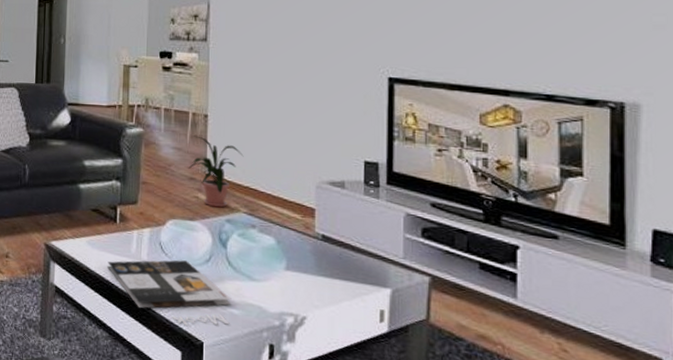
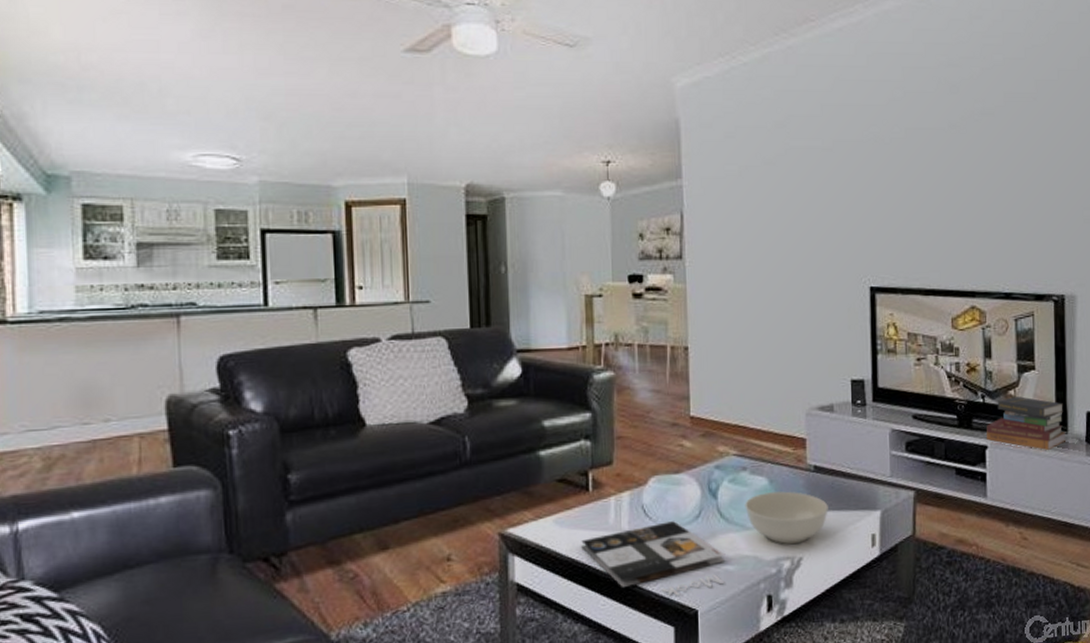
house plant: present [188,135,244,208] -> none [669,373,730,454]
bowl: none [252,251,335,304] -> present [745,491,828,545]
books: none [519,201,624,264] -> present [987,396,1067,451]

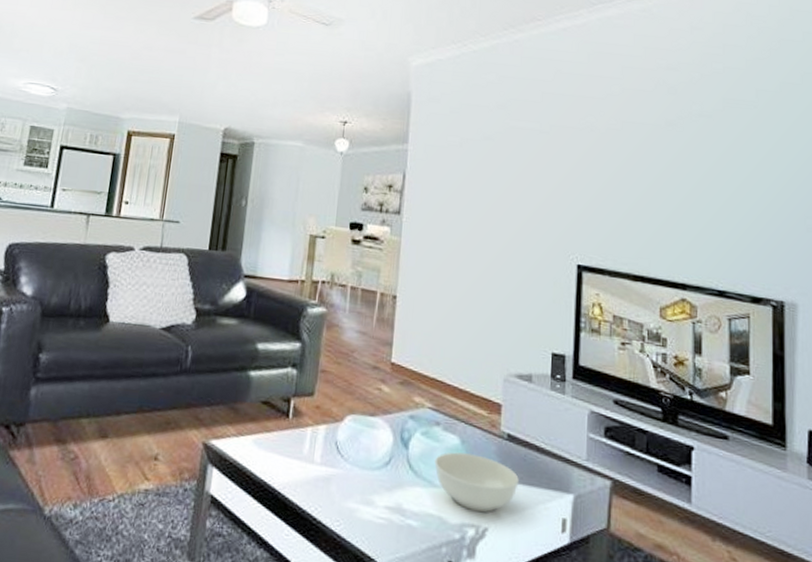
magazine: present [581,520,726,597] -> none [274,462,411,542]
books: present [987,396,1067,451] -> none [694,399,785,466]

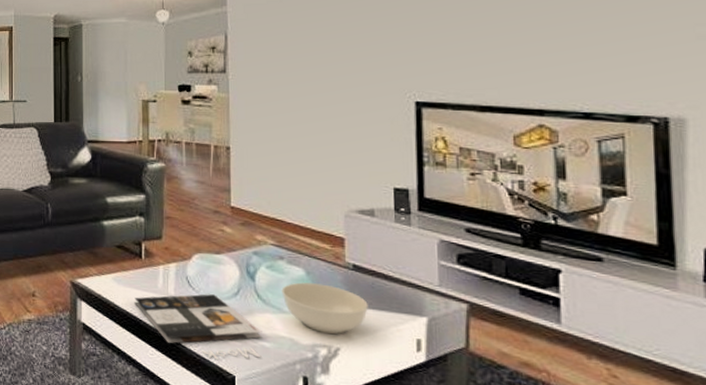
magazine: none [274,462,411,542] -> present [134,293,262,360]

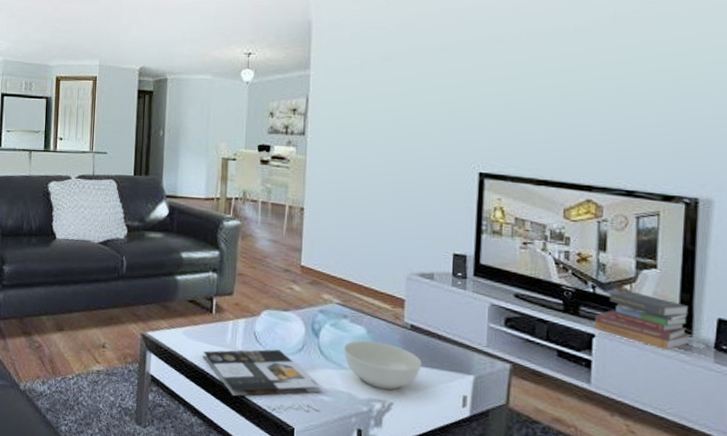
books: none [560,222,674,286] -> present [595,291,691,351]

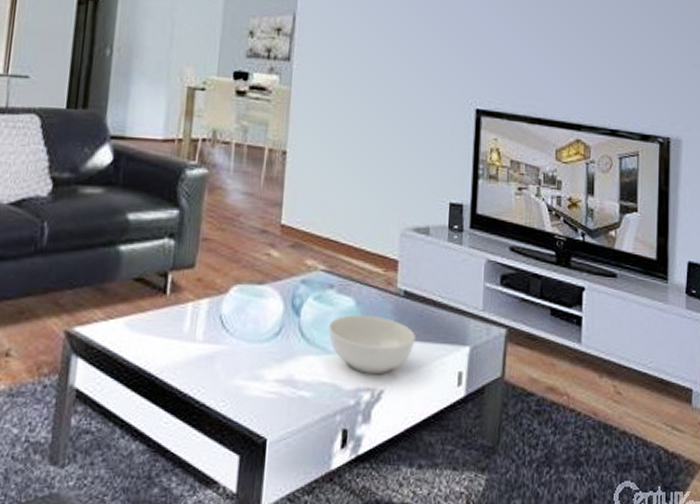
magazine: present [203,349,323,413] -> none [151,335,303,421]
books: present [595,291,691,351] -> none [585,238,666,300]

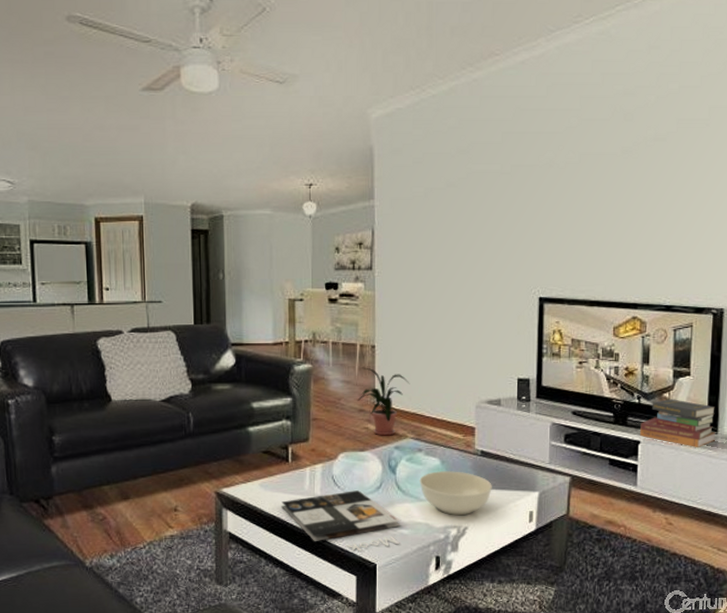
magazine: none [151,335,303,421] -> present [281,489,401,552]
house plant: none [260,177,325,266] -> present [357,367,410,436]
books: none [585,238,666,300] -> present [640,399,716,449]

